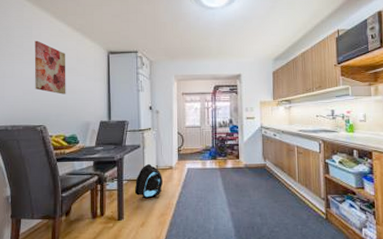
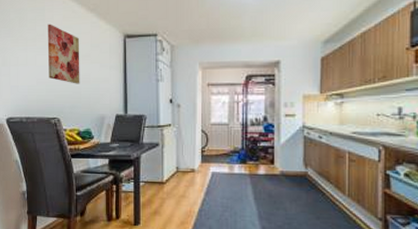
backpack: present [134,164,164,199] -> none [152,165,184,204]

